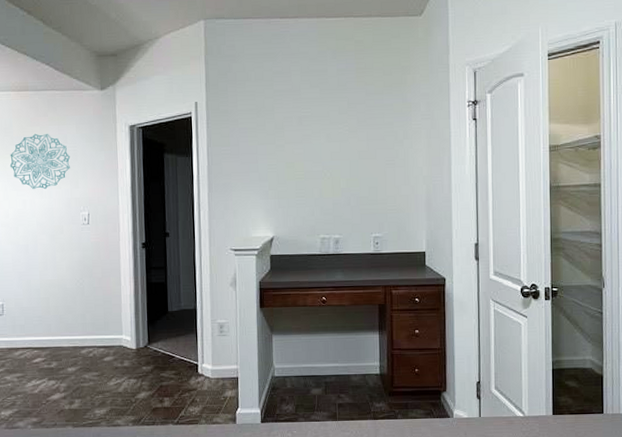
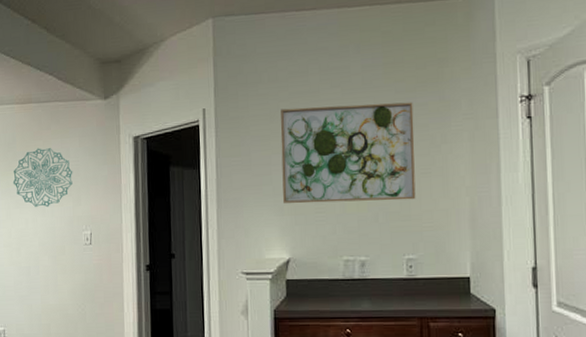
wall art: none [266,103,382,189] -> present [280,102,416,204]

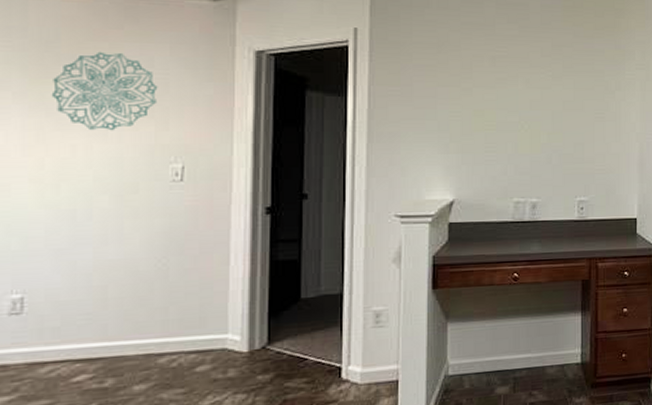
wall art: present [280,102,416,204] -> none [449,39,590,143]

